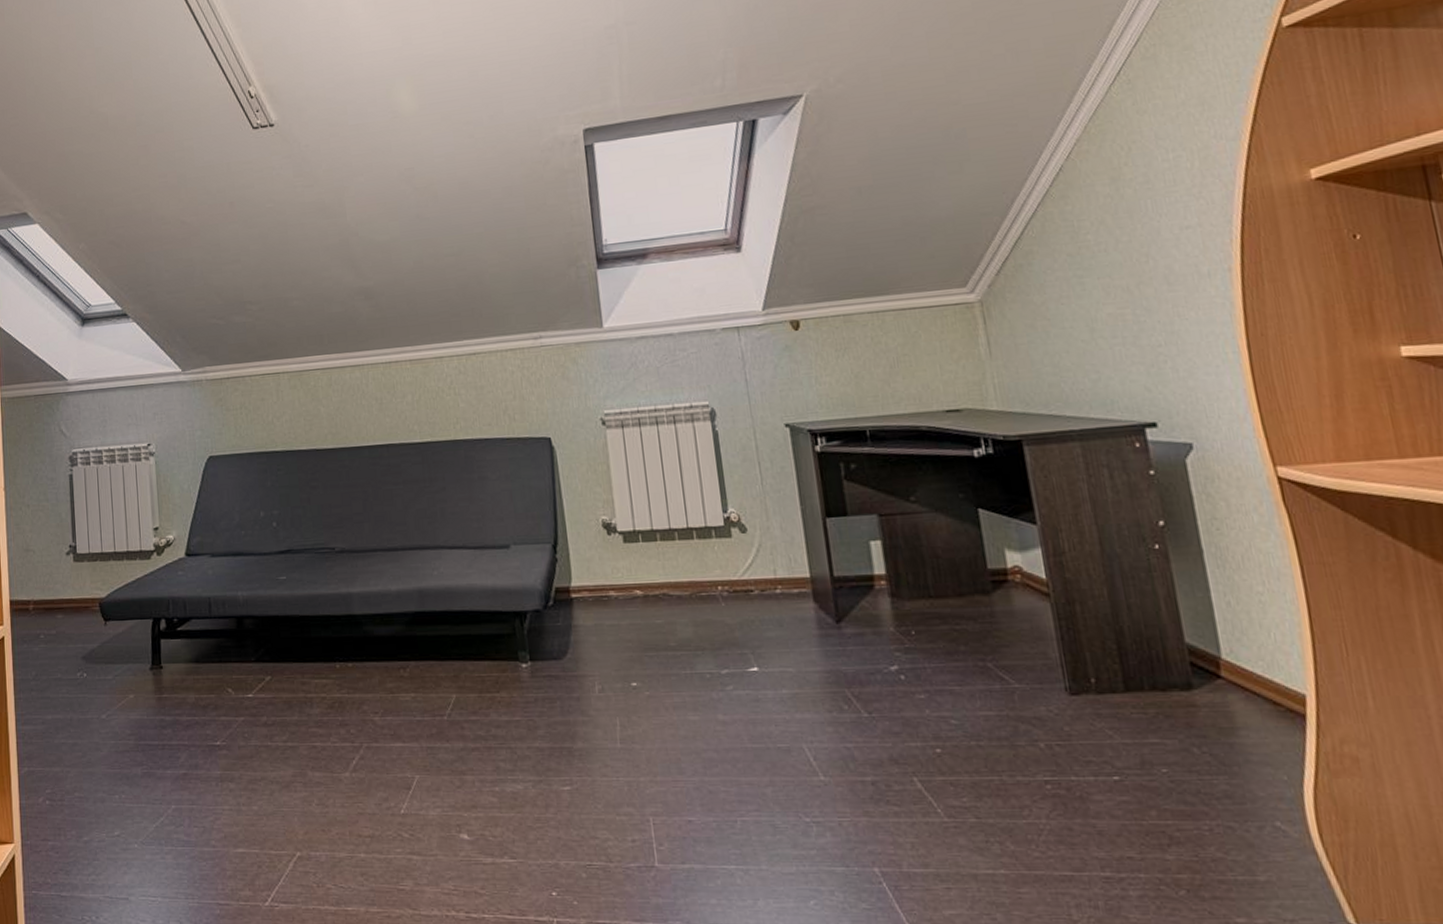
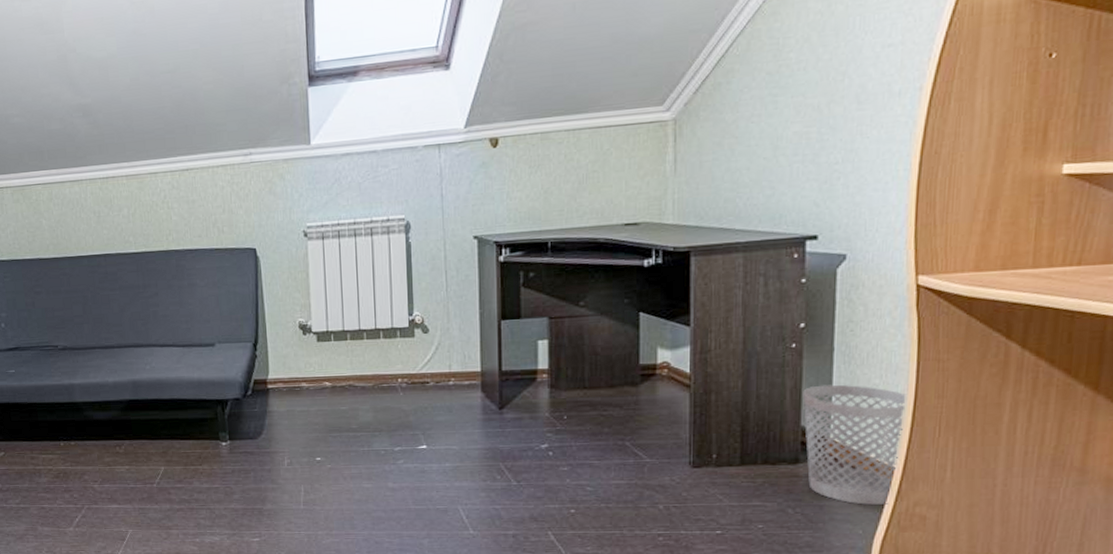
wastebasket: none [1178,592,1310,743] -> present [802,384,906,505]

